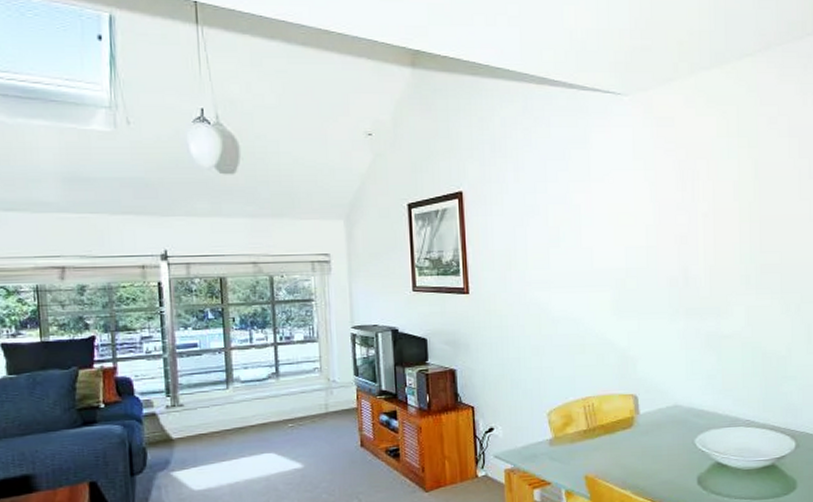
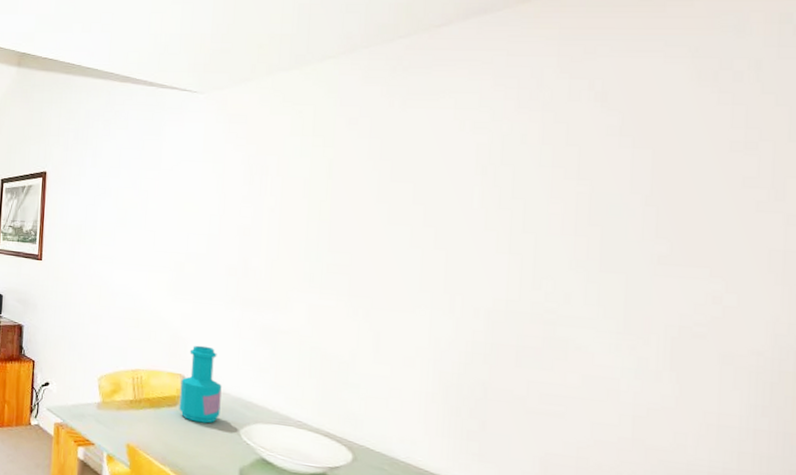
bottle: none [633,361,674,440] -> present [179,345,222,424]

